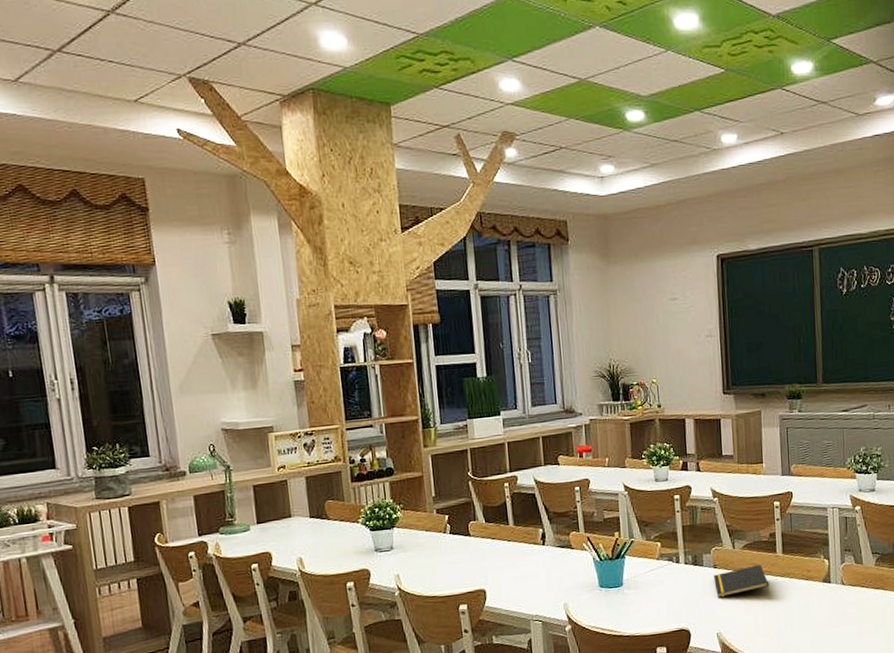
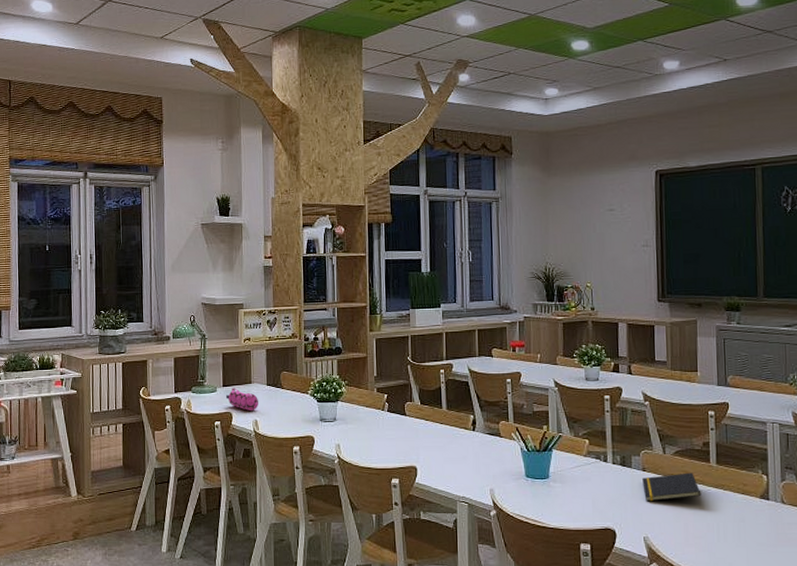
pencil case: none [262,524,302,549] -> present [226,388,258,412]

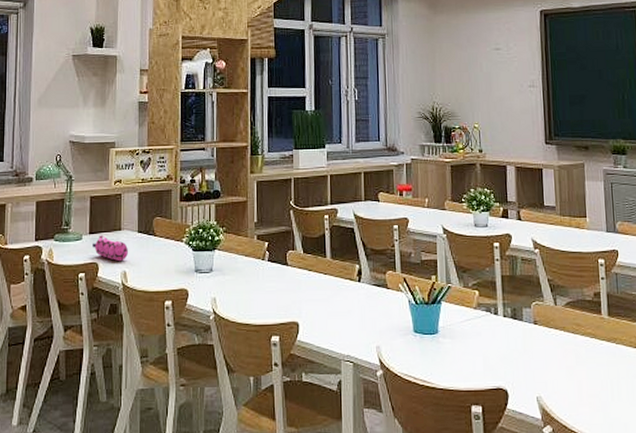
notepad: present [642,472,702,502] -> none [534,325,594,358]

